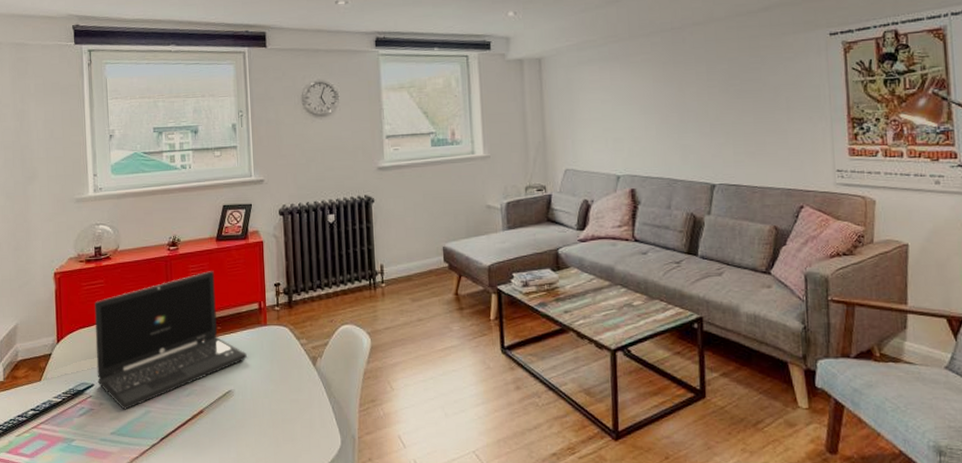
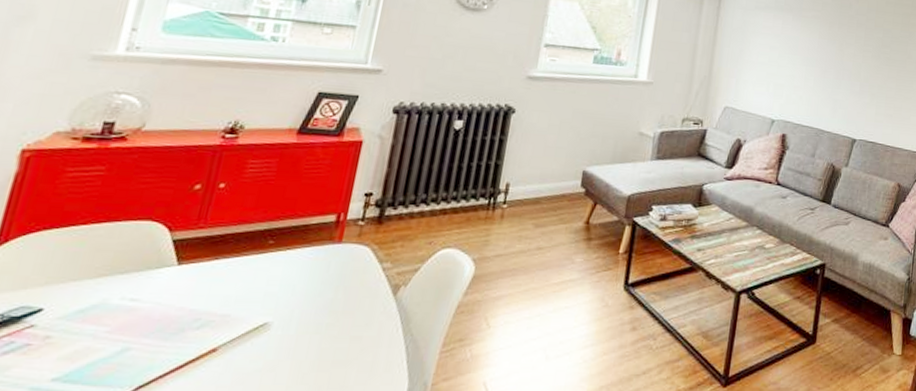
laptop: present [94,271,247,410] -> none [50,169,304,346]

